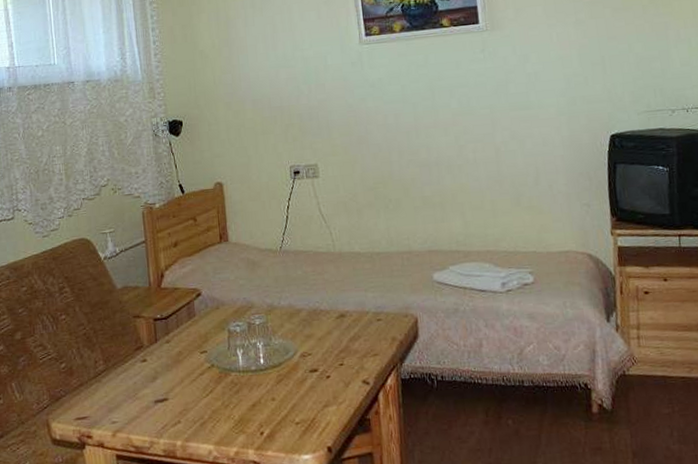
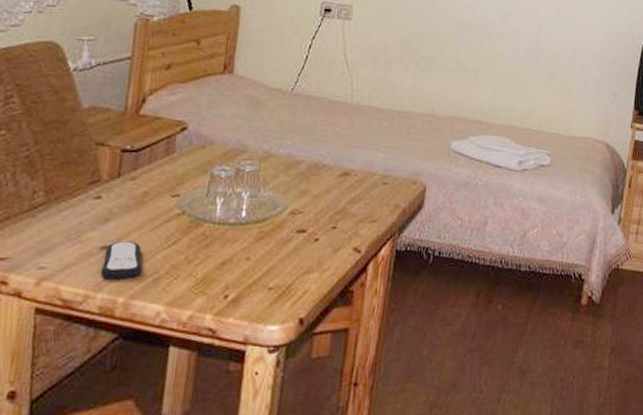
remote control: none [158,394,190,427] -> present [100,241,143,279]

